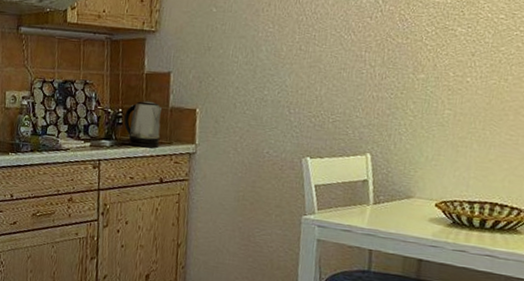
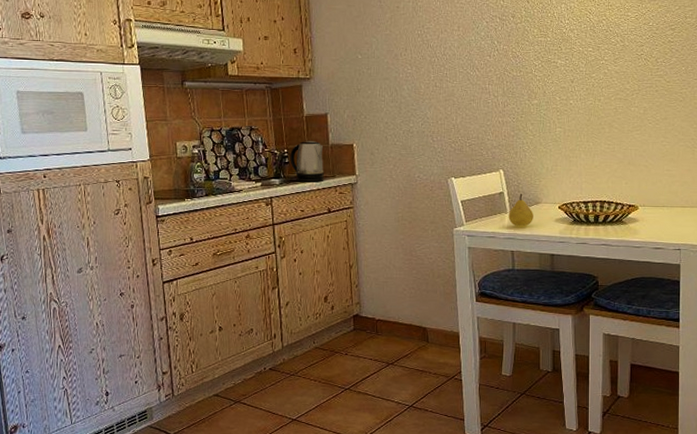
fruit: none [370,184,403,224] -> present [508,194,533,228]

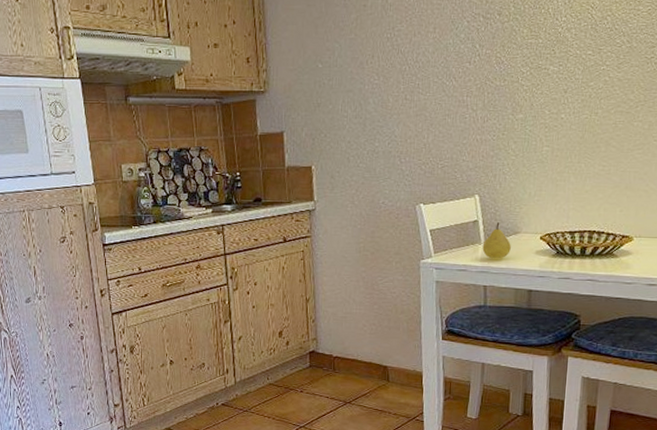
kettle: present [290,140,324,182] -> none [243,162,280,209]

